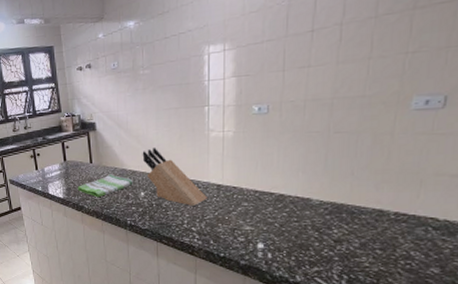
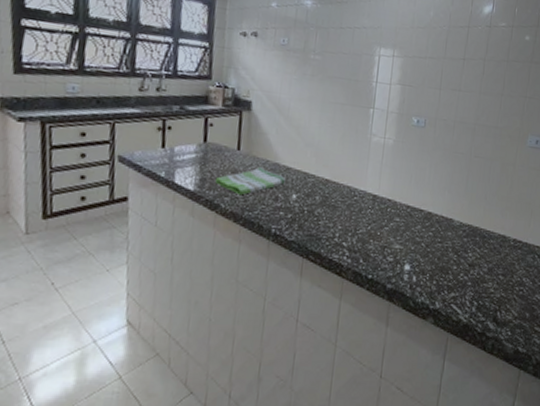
knife block: present [142,148,207,206] -> none [300,143,362,217]

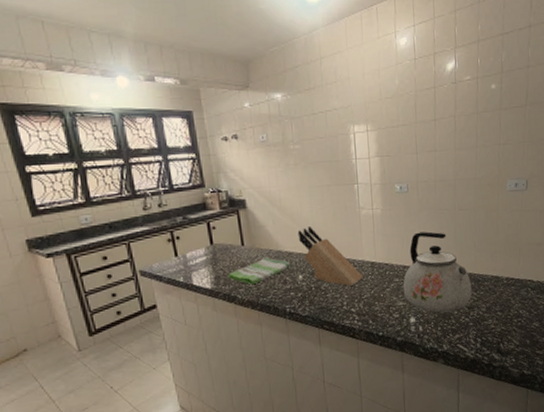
knife block: none [300,143,362,217] -> present [297,227,363,286]
kettle: none [402,172,476,266] -> present [403,231,472,313]

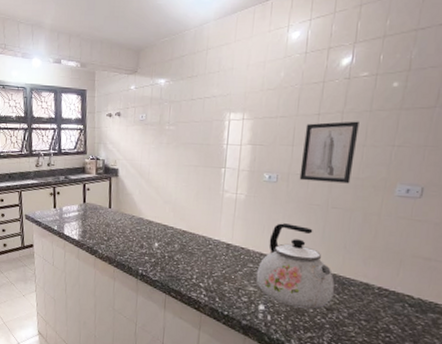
dish towel: present [227,257,290,285] -> none [93,221,149,244]
knife block: present [297,227,363,286] -> none [160,201,217,262]
wall art: none [425,124,471,187] -> present [299,121,359,184]

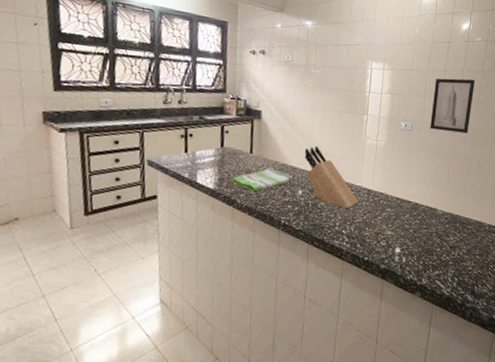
dish towel: none [93,221,149,244] -> present [231,167,292,192]
knife block: none [160,201,217,262] -> present [304,146,359,208]
kettle: present [256,223,335,309] -> none [393,169,457,248]

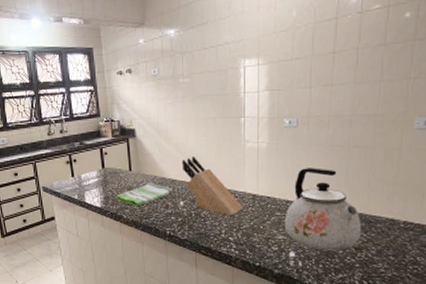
kettle: none [393,169,457,248] -> present [284,168,361,250]
wall art: present [430,78,475,134] -> none [319,56,375,122]

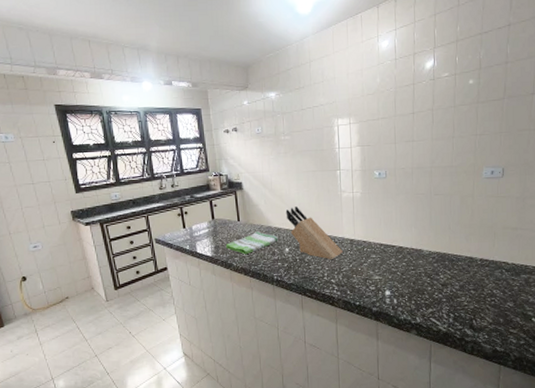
kettle: present [284,168,361,250] -> none [379,214,446,288]

